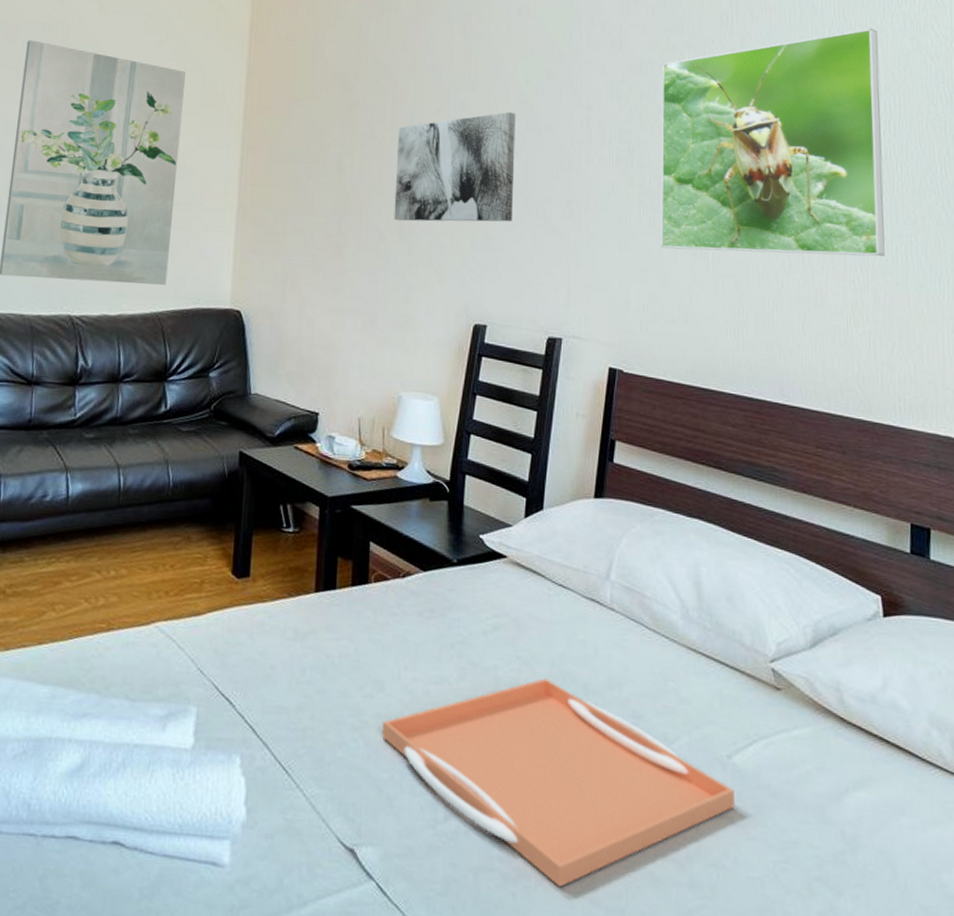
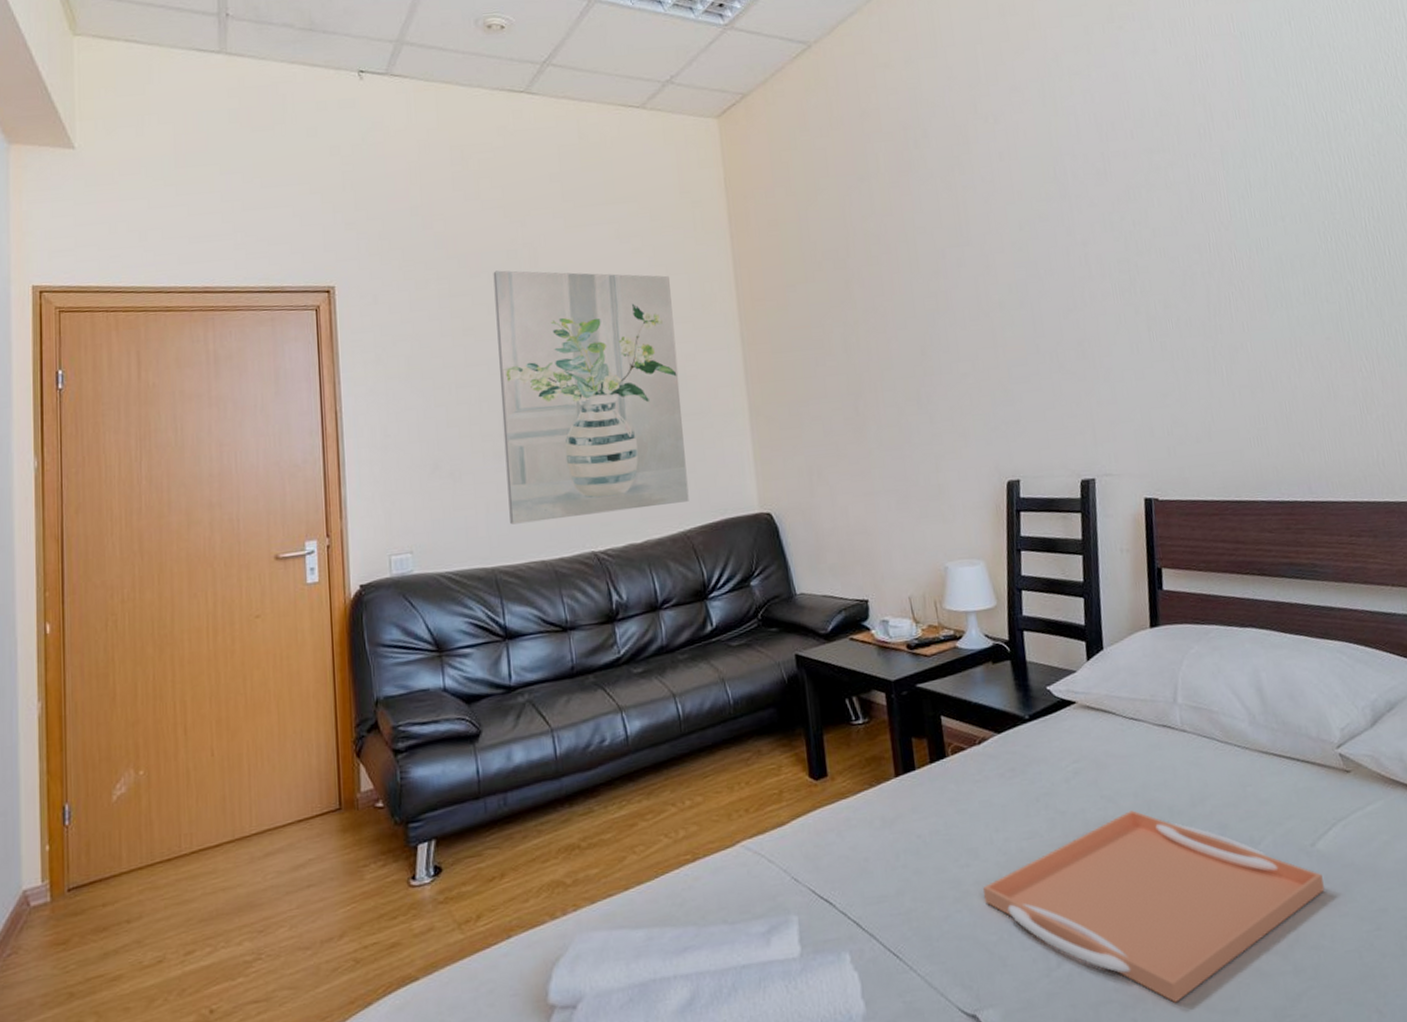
wall art: present [394,111,516,222] -> none [899,261,1028,392]
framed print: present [660,28,885,257] -> none [1148,117,1386,371]

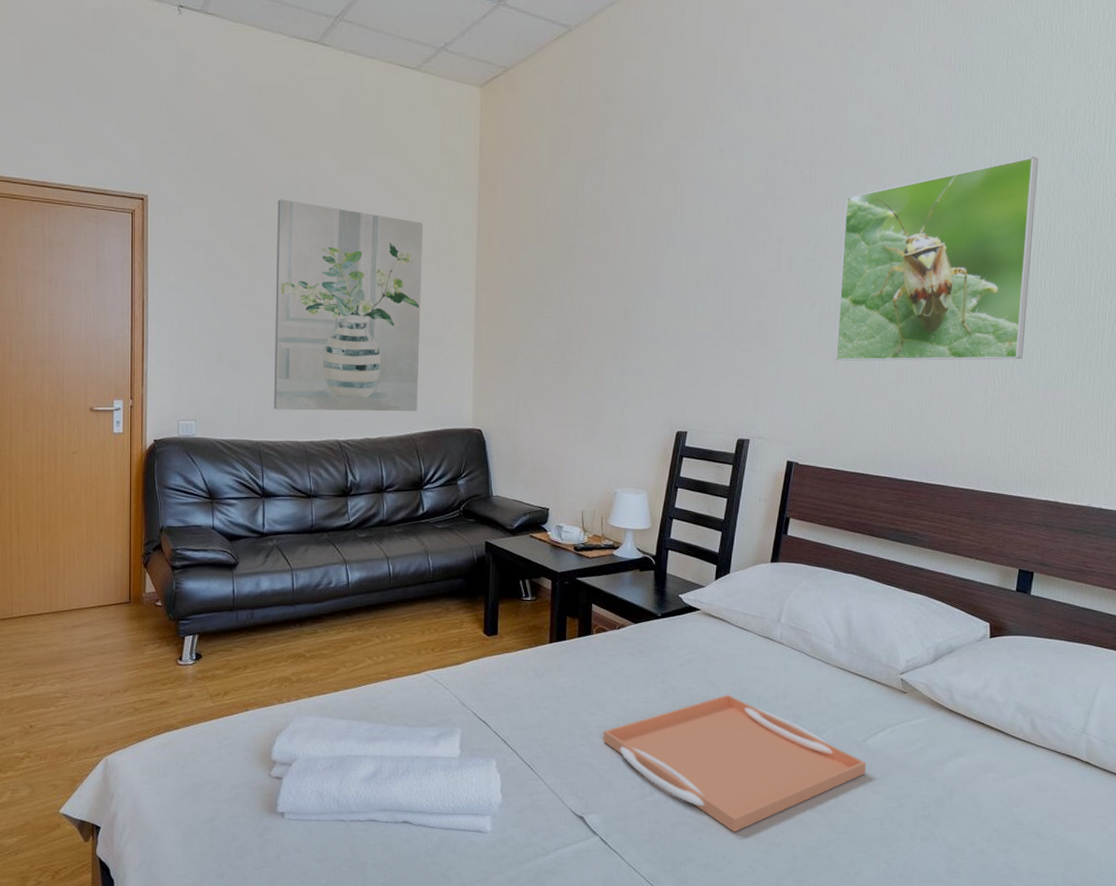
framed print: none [1148,117,1386,371] -> present [835,156,1038,361]

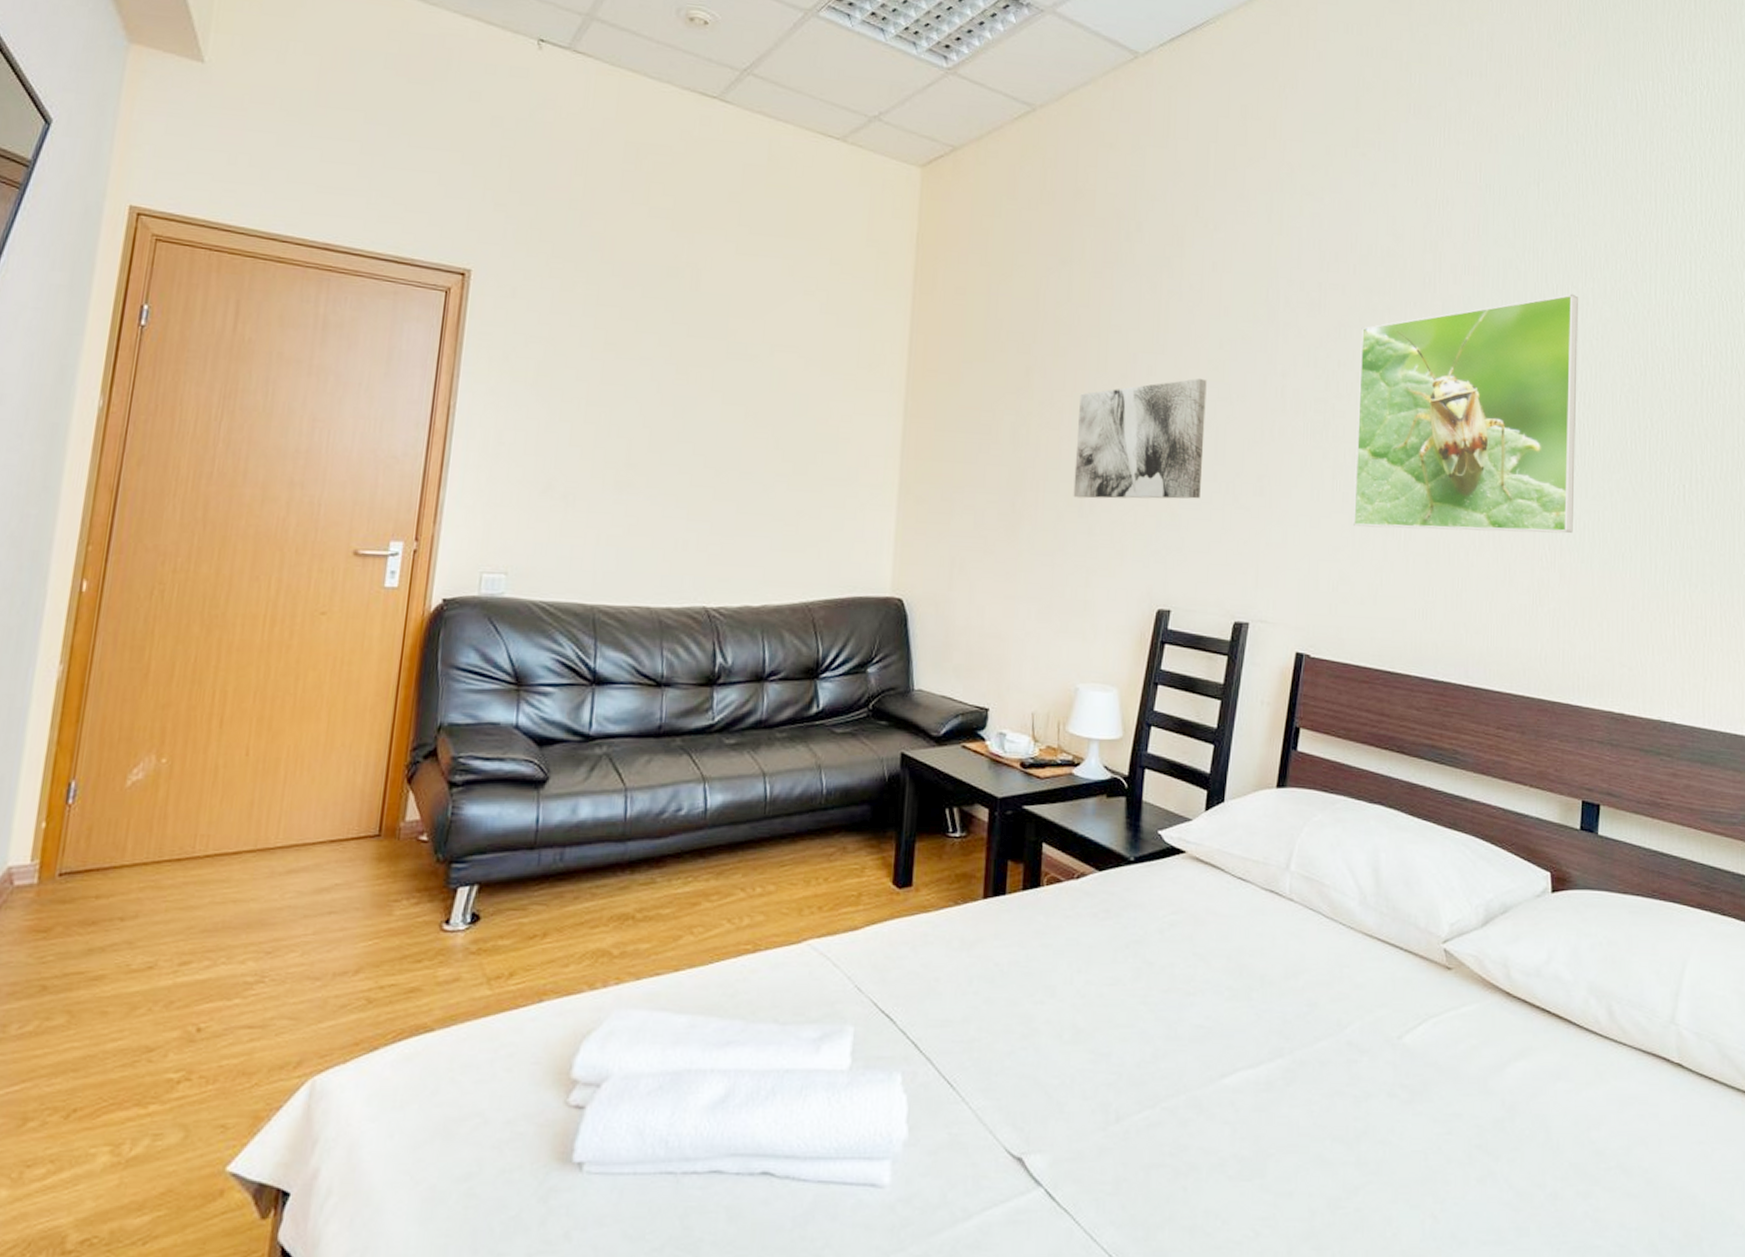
wall art: present [274,199,423,412] -> none [620,286,839,572]
serving tray: present [602,695,866,832] -> none [1052,973,1403,1177]
wall art: none [609,247,716,348] -> present [1073,378,1207,499]

